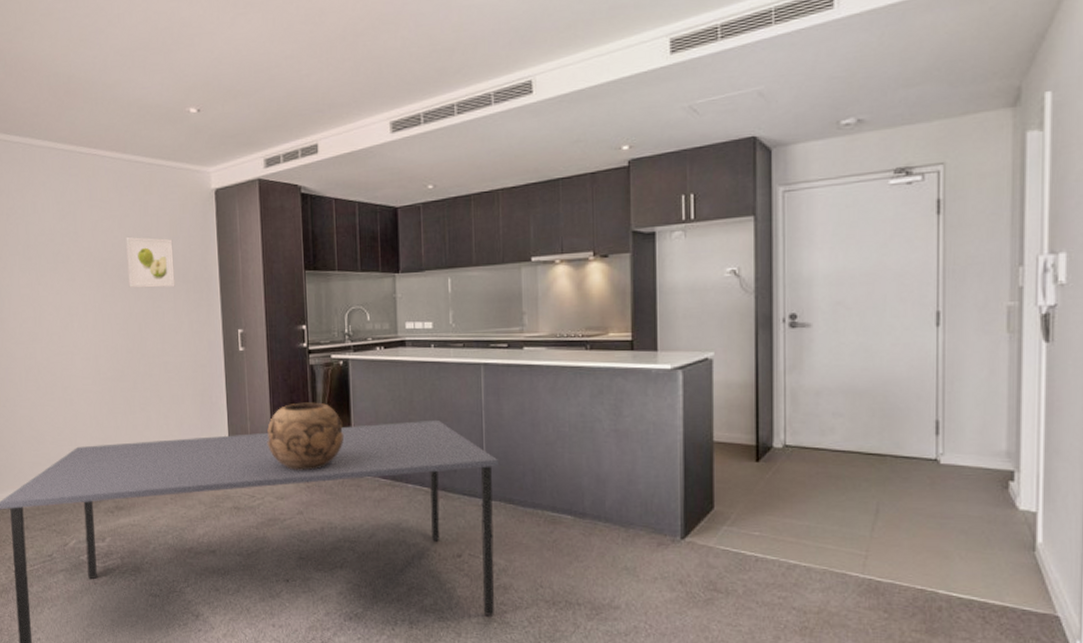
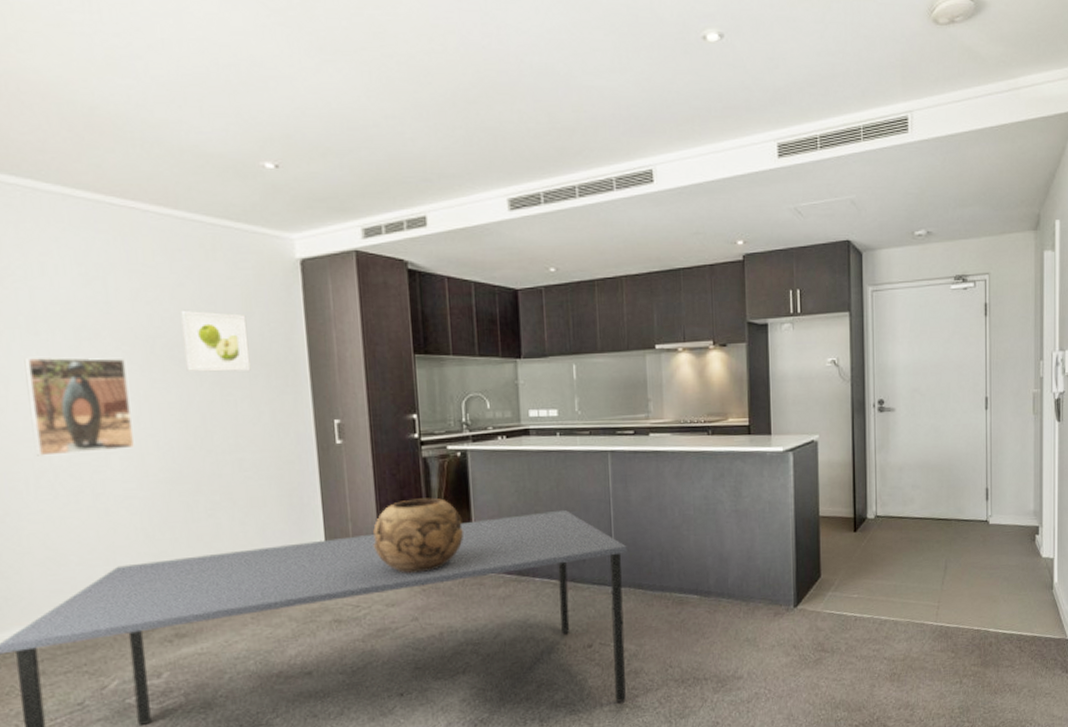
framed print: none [21,277,92,356] -> present [24,357,136,456]

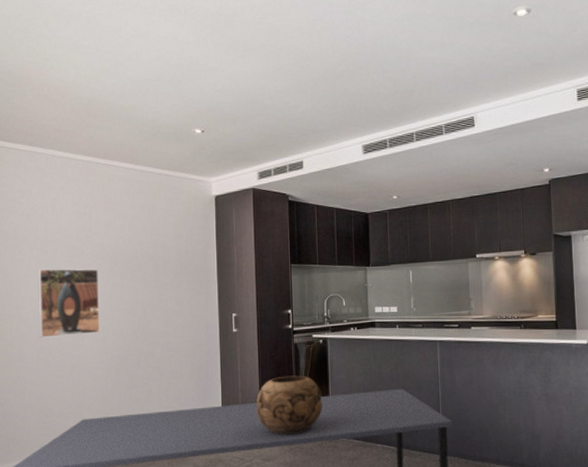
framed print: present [180,310,251,373] -> none [135,234,178,279]

